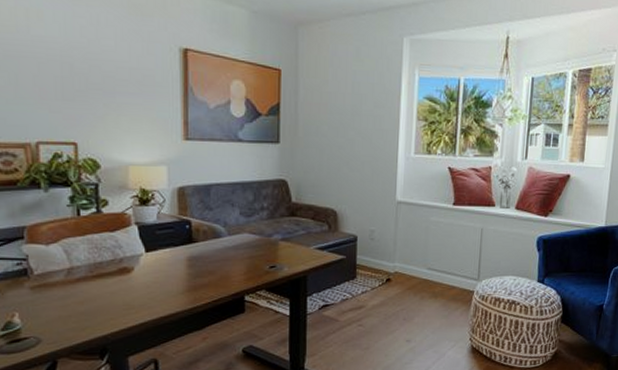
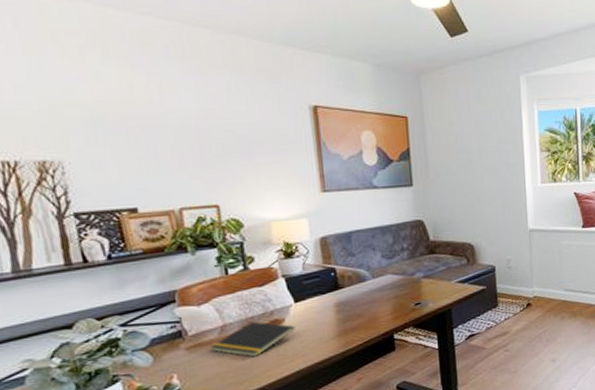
notepad: none [55,267,144,304] -> present [210,321,295,357]

